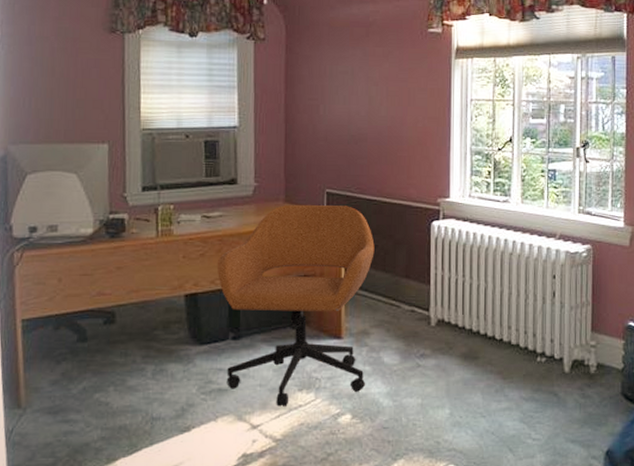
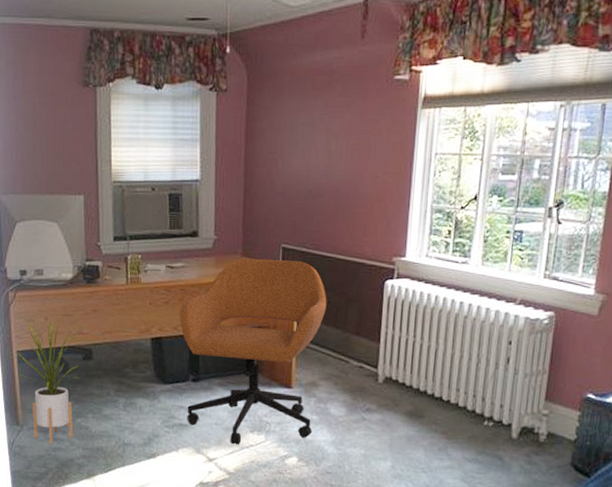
house plant: none [19,272,105,428] -> present [14,312,84,445]

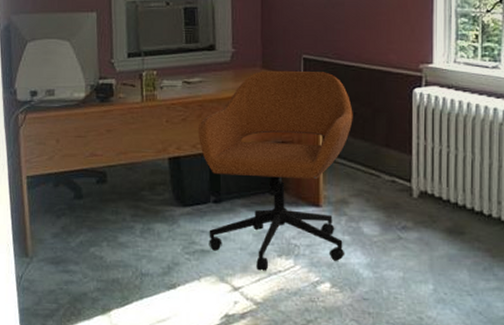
house plant: present [14,312,84,445] -> none [23,134,97,277]

